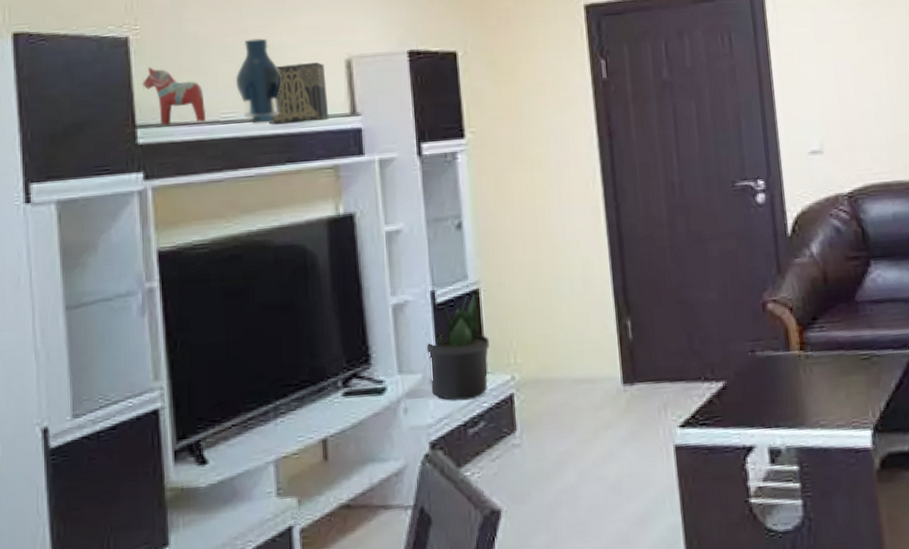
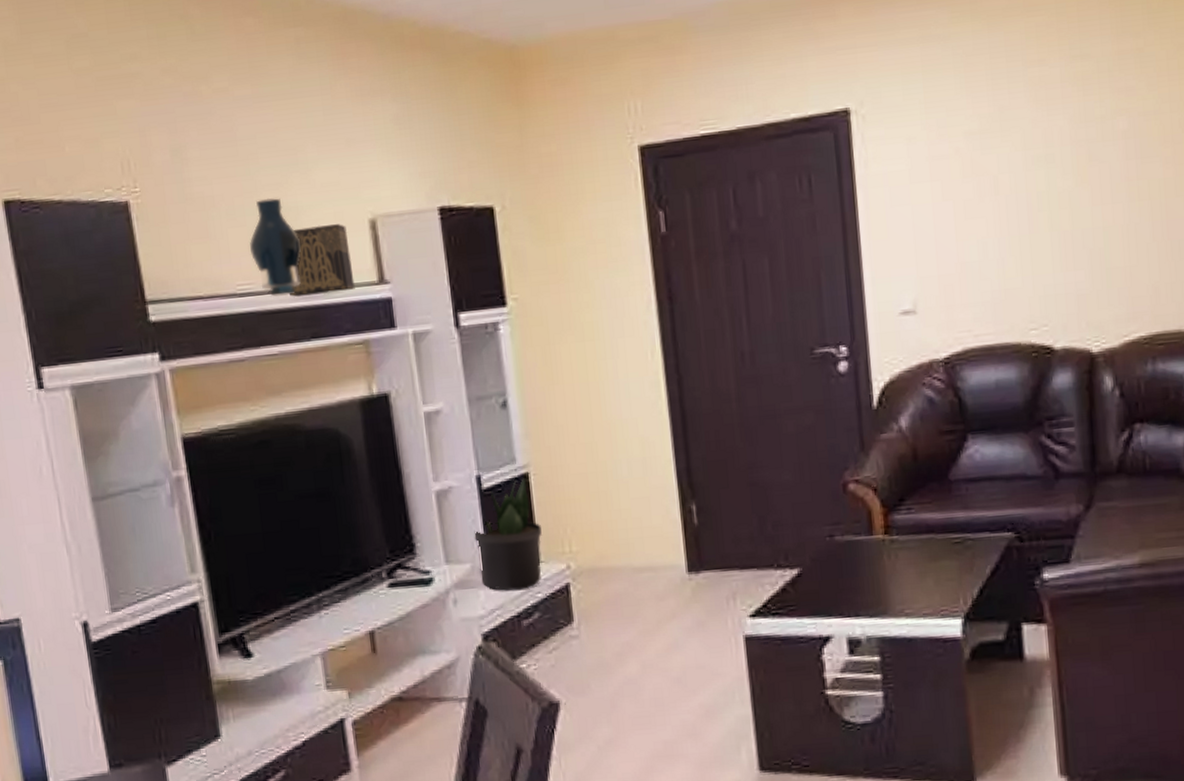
decorative figurine: present [143,67,206,127] -> none [149,234,220,302]

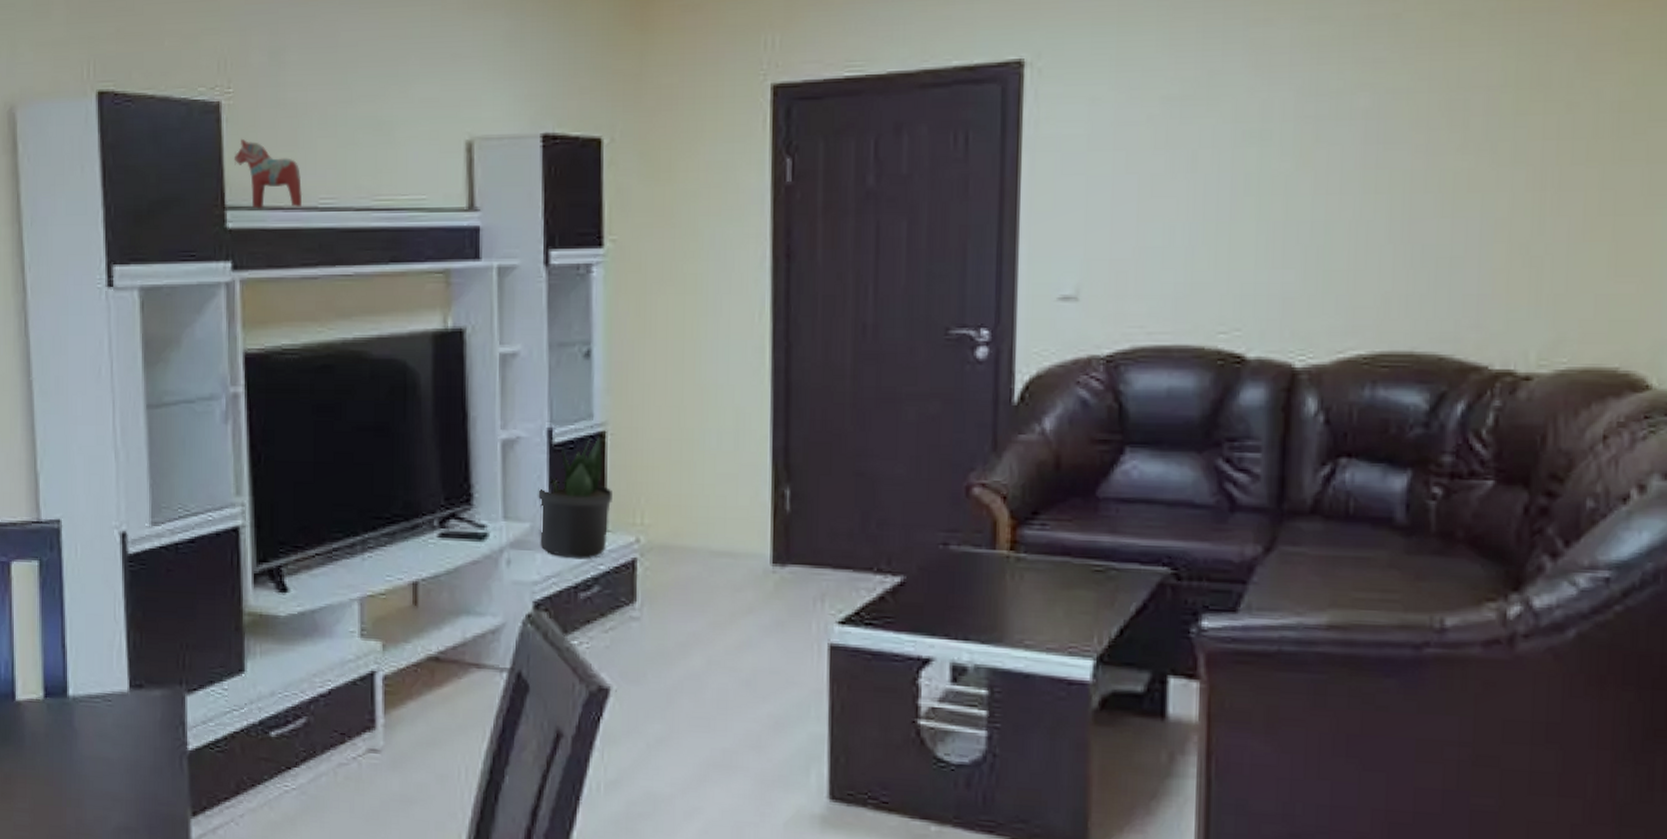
decorative figurine: none [149,234,220,302] -> present [235,138,303,210]
vase: present [249,198,302,297] -> none [337,110,391,214]
decorative box: present [290,224,355,298] -> none [373,142,442,217]

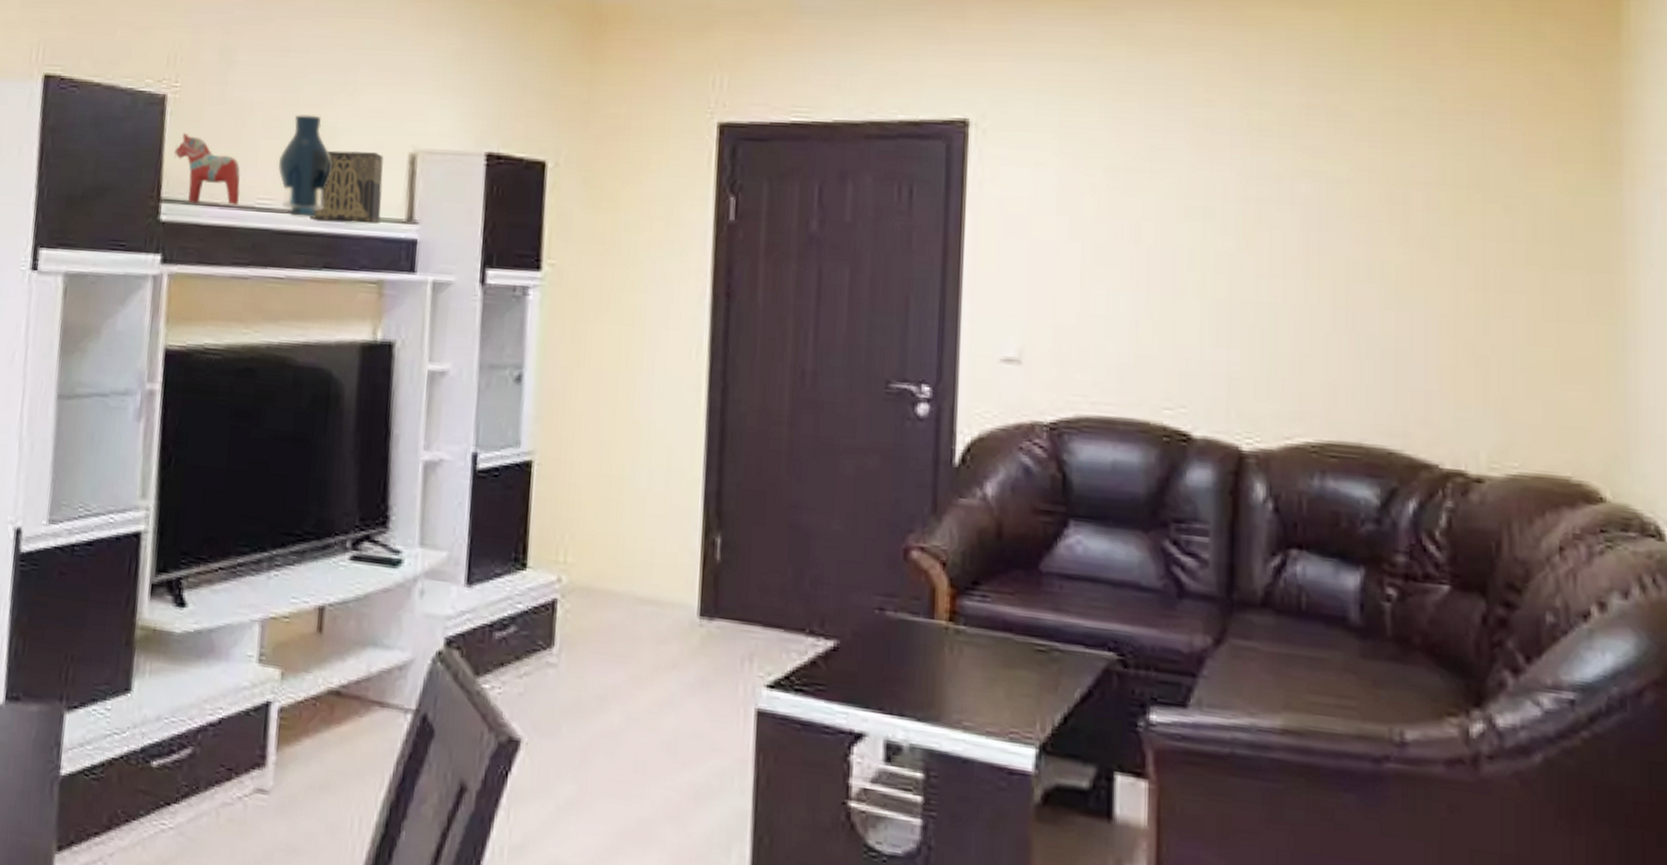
vase: none [337,110,391,214] -> present [278,114,333,218]
decorative box: none [373,142,442,217] -> present [310,150,384,225]
planter: present [538,437,612,558] -> none [456,466,536,595]

